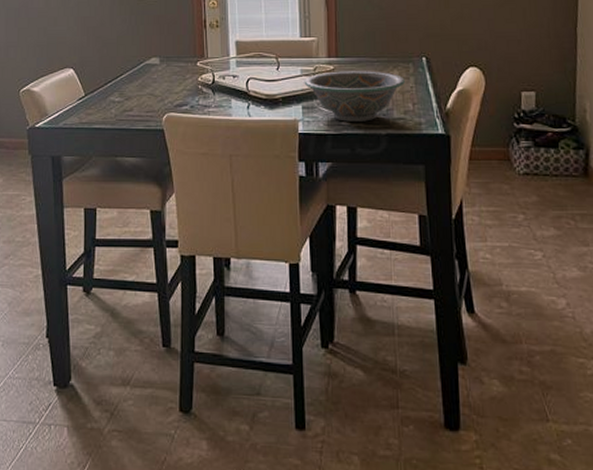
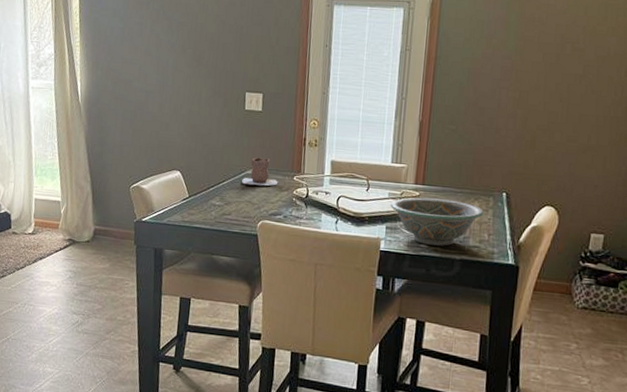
vase: none [141,45,181,76] -> present [242,157,279,186]

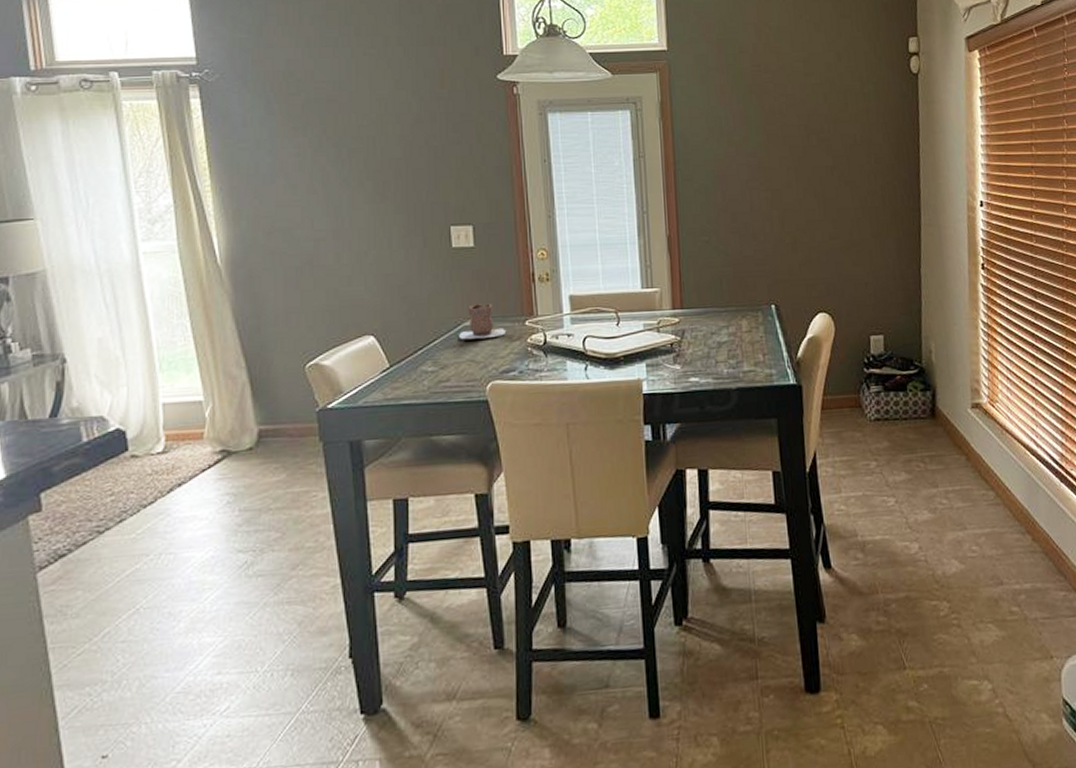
decorative bowl: present [390,198,485,246] -> none [647,321,755,378]

